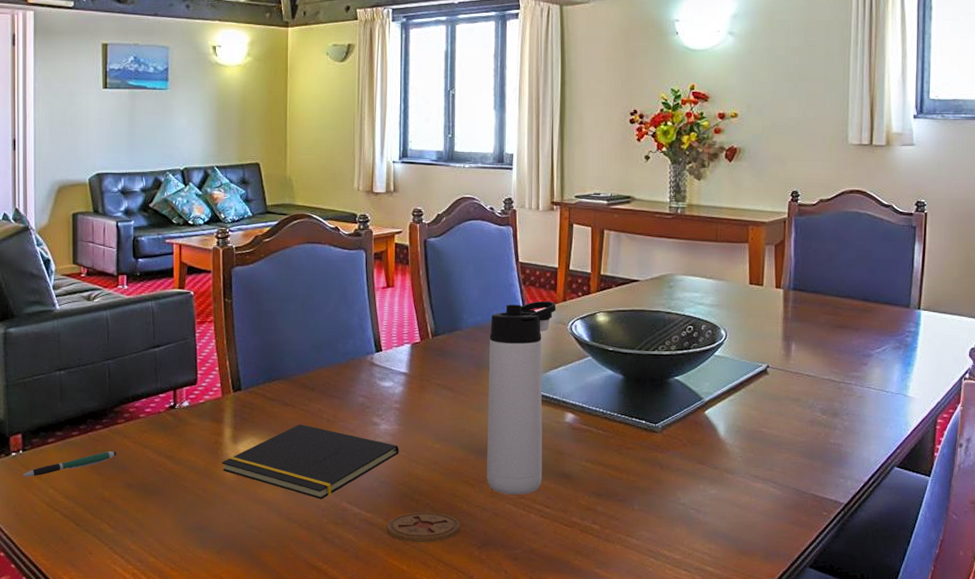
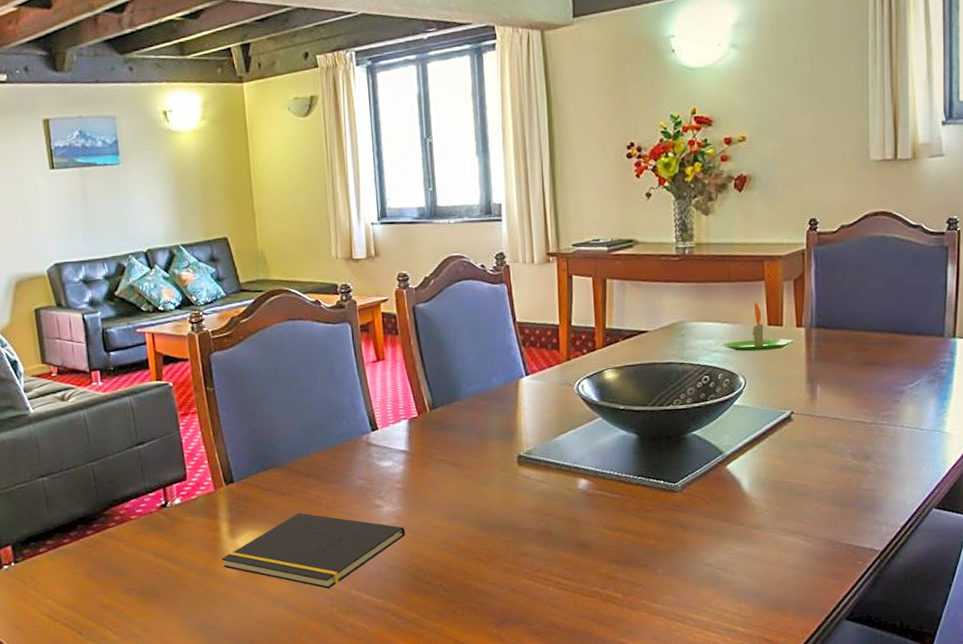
pen: present [23,451,117,477] -> none [17,556,112,590]
coaster: present [387,512,460,542] -> none [399,593,476,625]
thermos bottle: present [487,301,556,495] -> none [491,361,561,569]
candle: none [707,262,775,307] -> present [722,302,796,352]

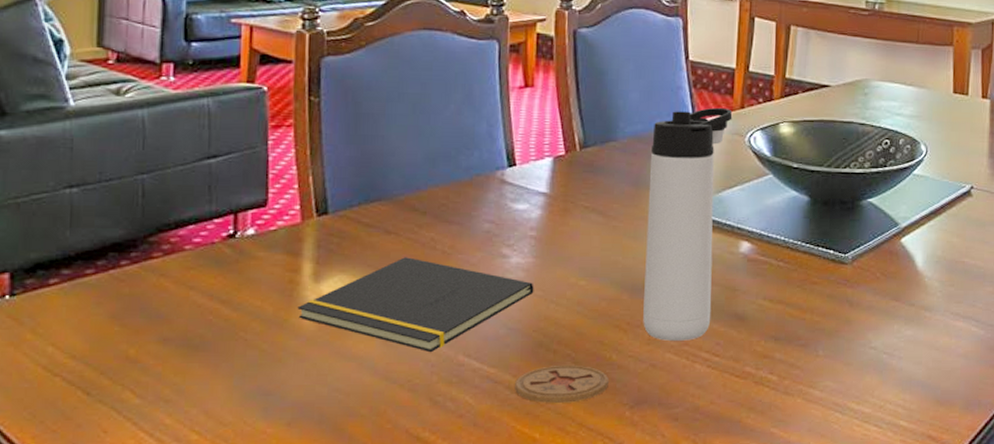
coaster: none [399,593,476,625] -> present [515,364,609,403]
thermos bottle: none [491,361,561,569] -> present [643,107,733,341]
candle: present [722,302,796,352] -> none [906,68,981,120]

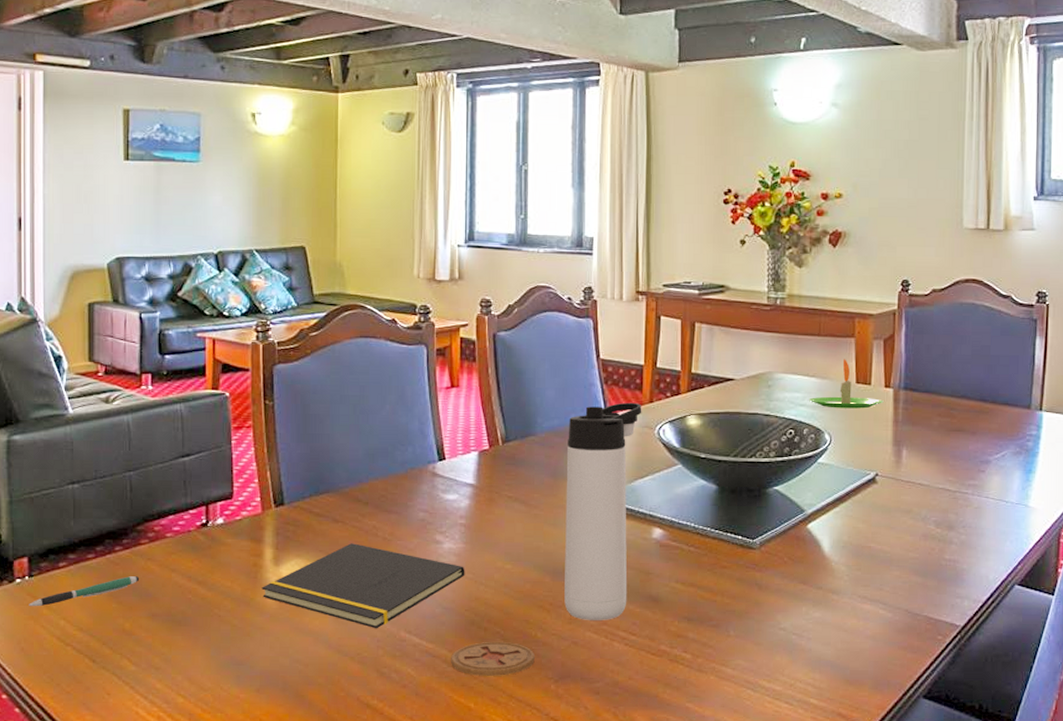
pen: none [8,295,150,331] -> present [29,576,140,607]
candle: none [906,68,981,120] -> present [809,359,884,409]

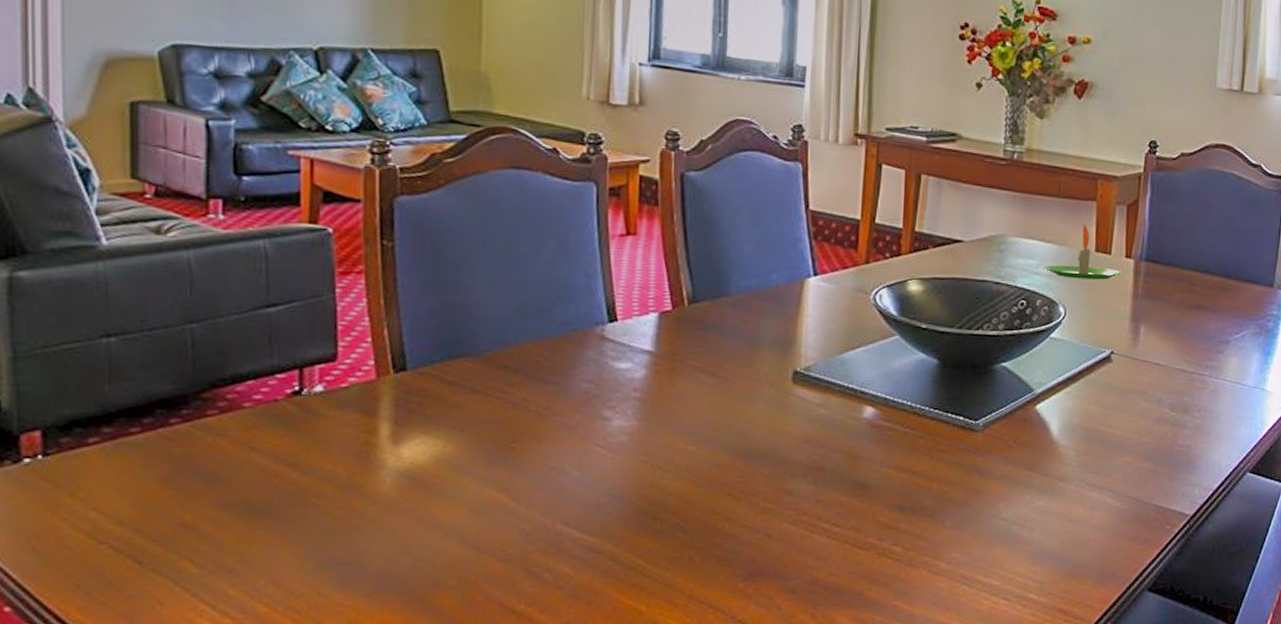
pen: present [29,576,140,607] -> none [43,456,206,494]
notepad: present [261,543,465,629] -> none [375,418,639,521]
coaster: present [451,641,535,676] -> none [618,534,721,574]
thermos bottle: present [564,402,642,620] -> none [758,261,857,510]

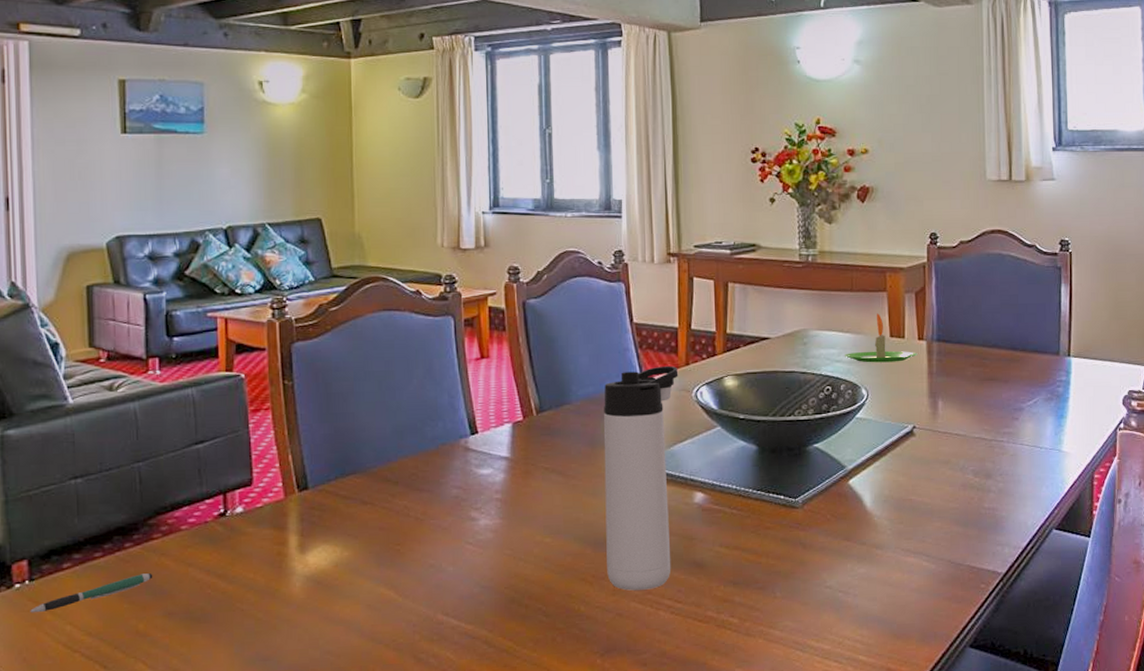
pen: none [43,456,206,494] -> present [30,573,153,613]
thermos bottle: none [758,261,857,510] -> present [603,365,679,591]

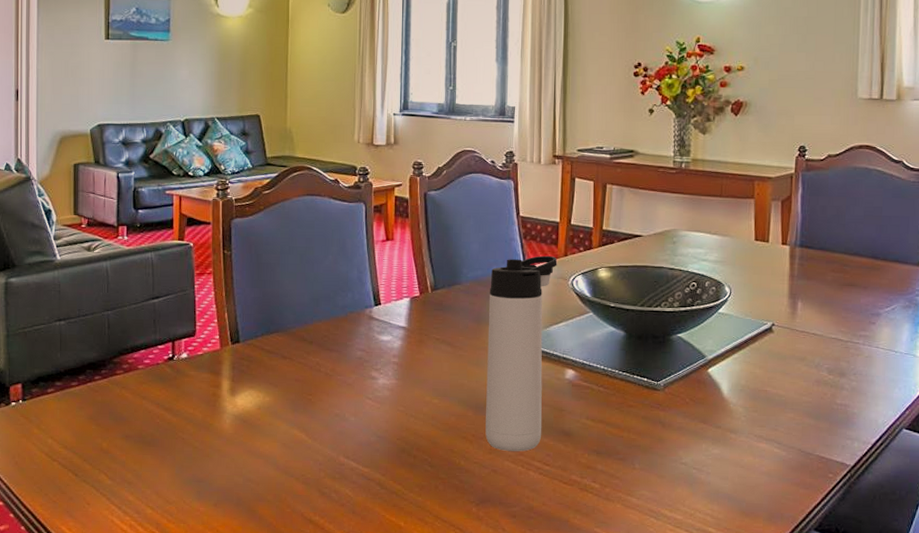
pen: present [30,573,153,613] -> none [22,402,116,427]
candle: present [845,313,918,363] -> none [711,218,781,264]

